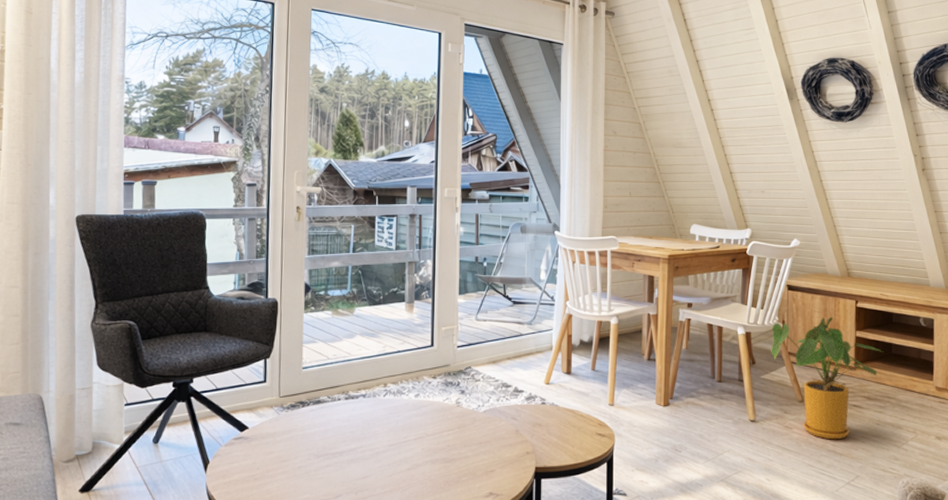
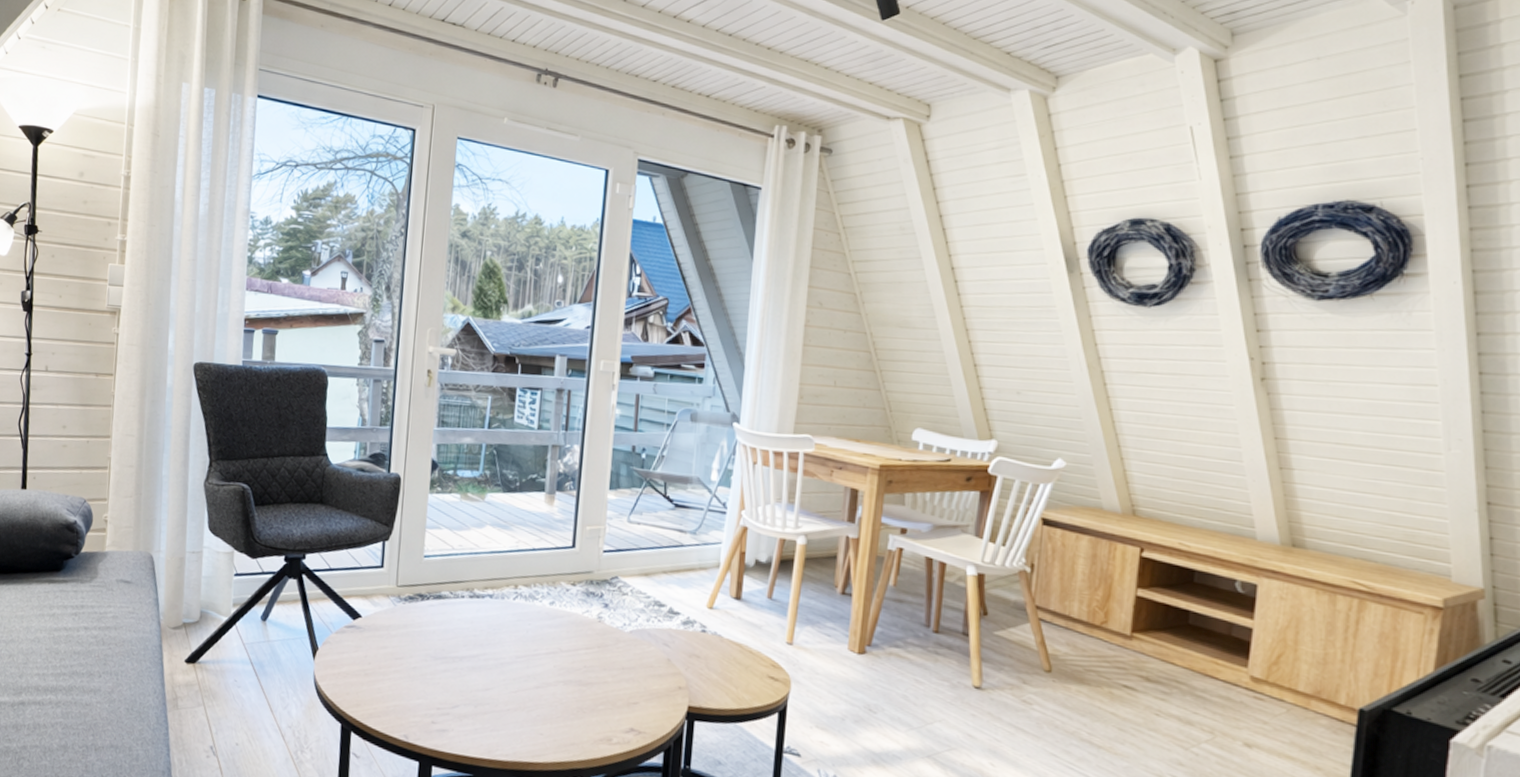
house plant: present [771,317,881,440] -> none [1011,565,1173,728]

